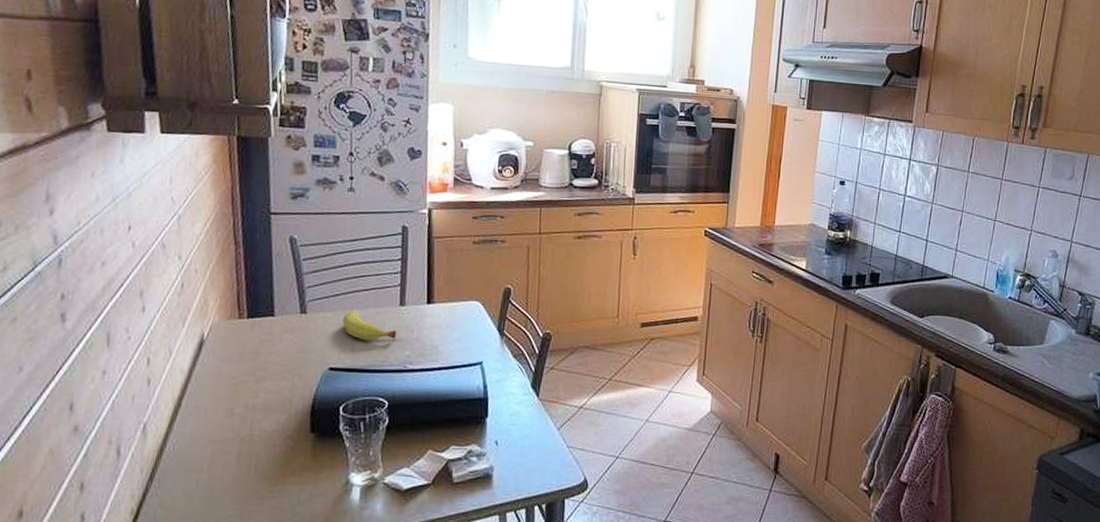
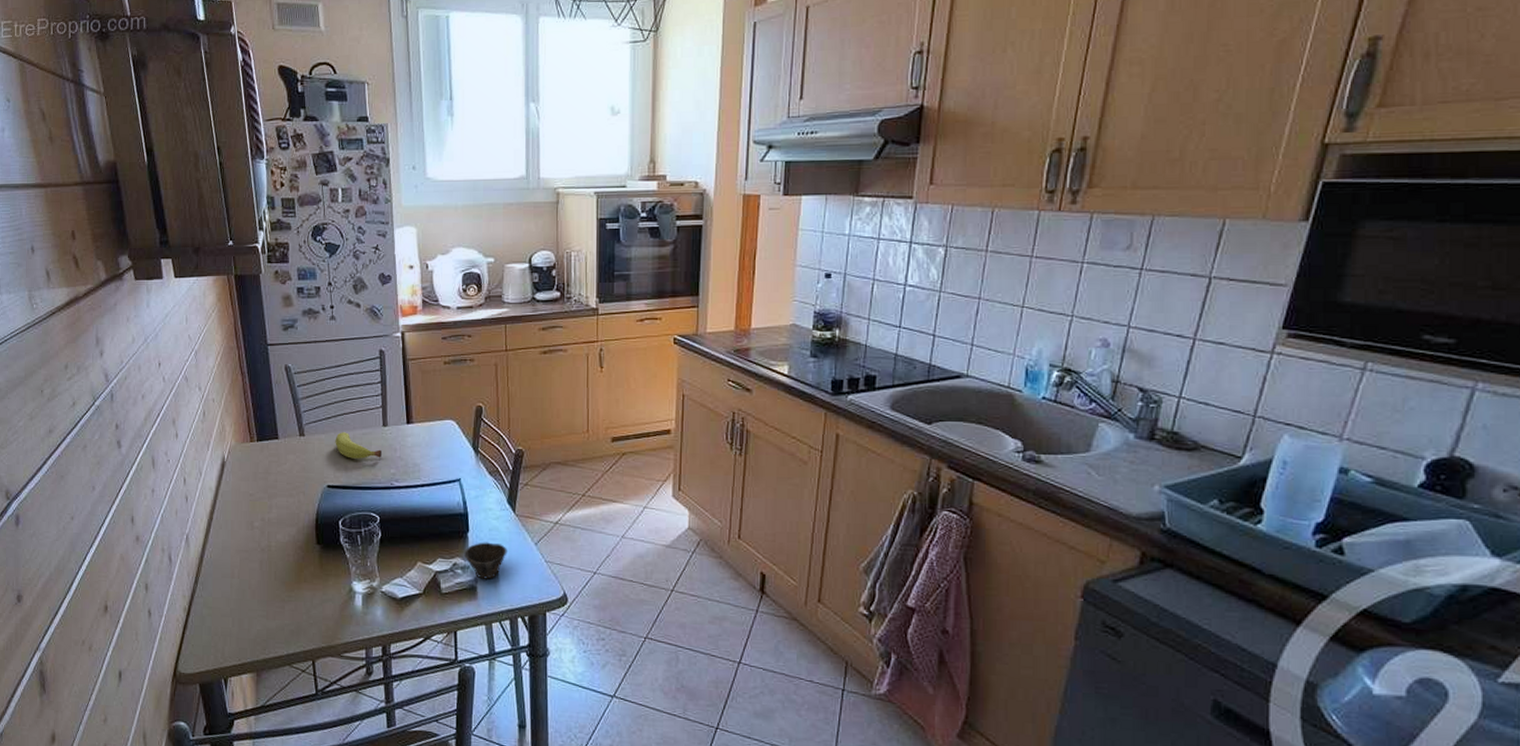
cup: none [480,427,528,467] -> present [463,542,507,579]

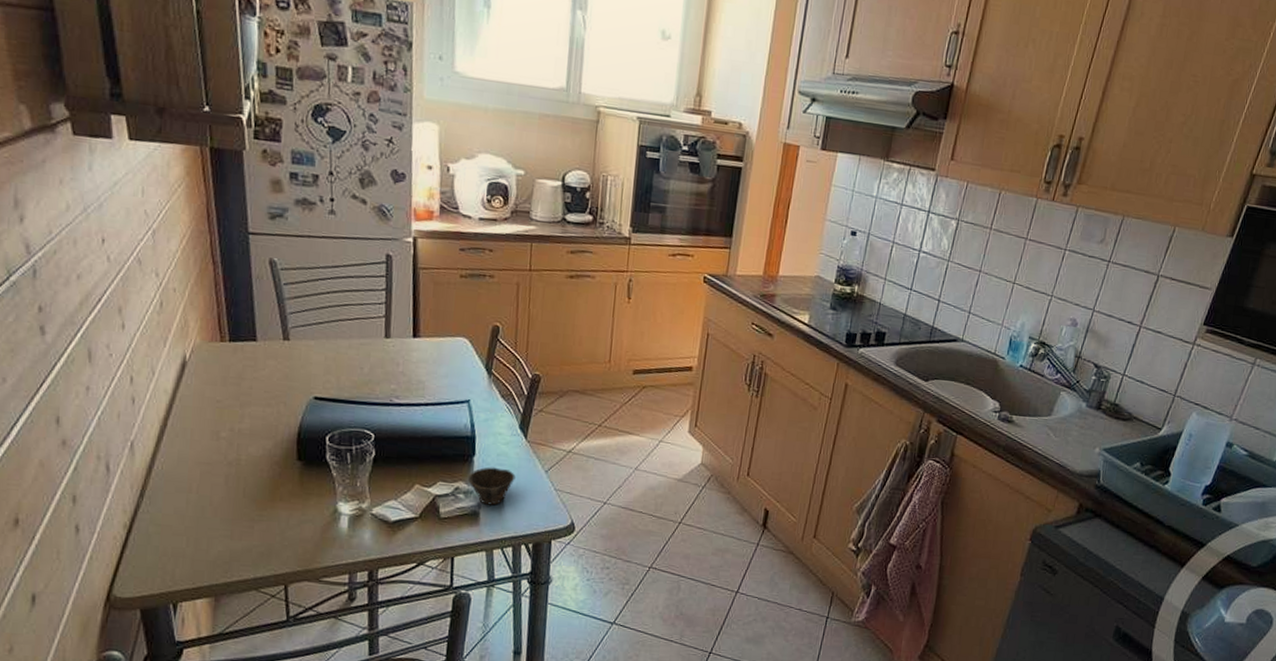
fruit: present [335,432,381,459] -> none [326,340,382,372]

